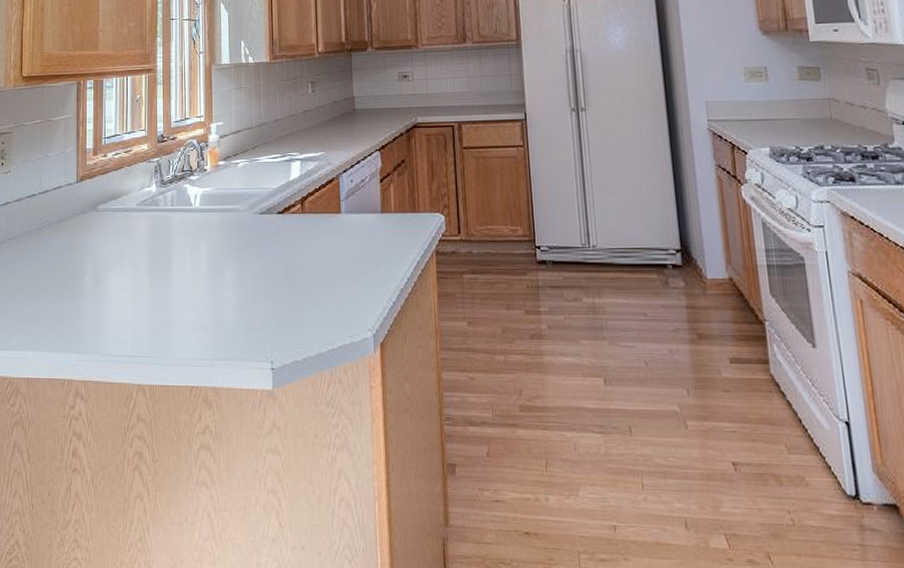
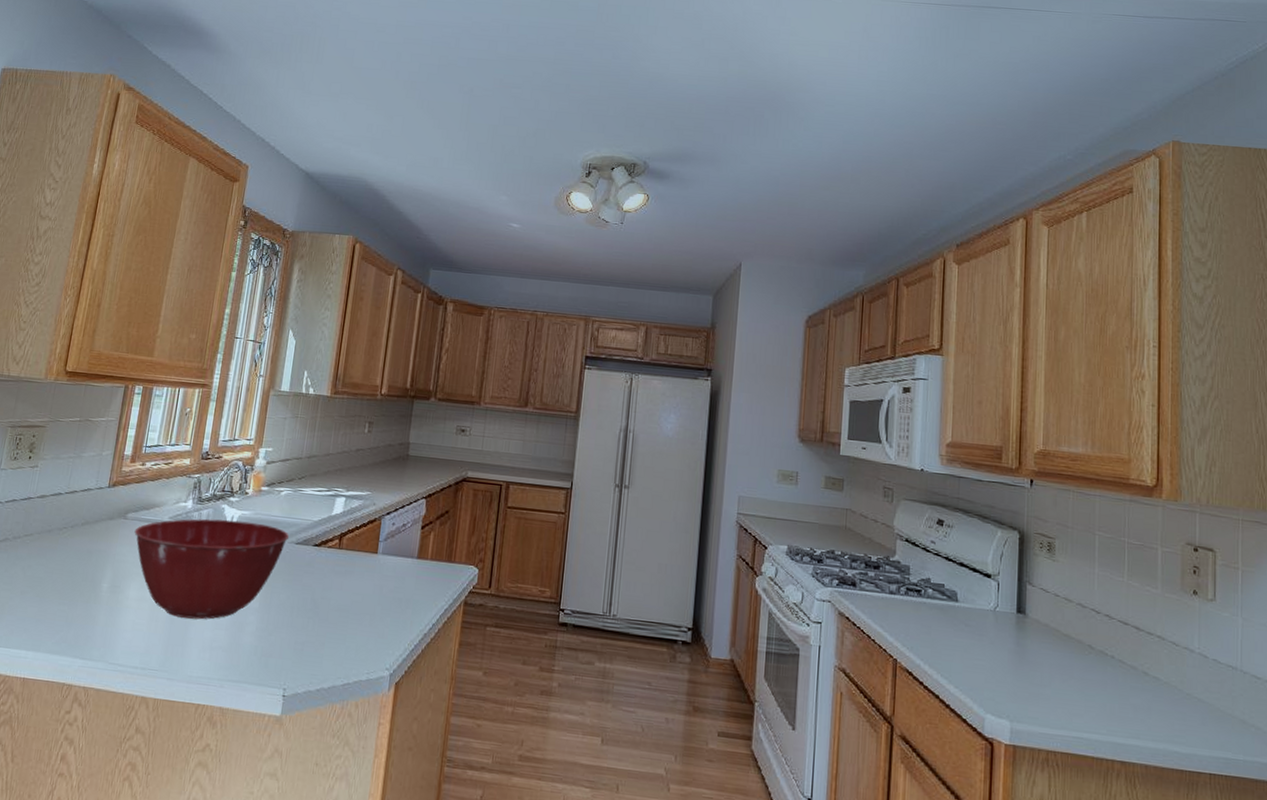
mixing bowl: none [107,198,252,301] -> present [134,518,289,620]

